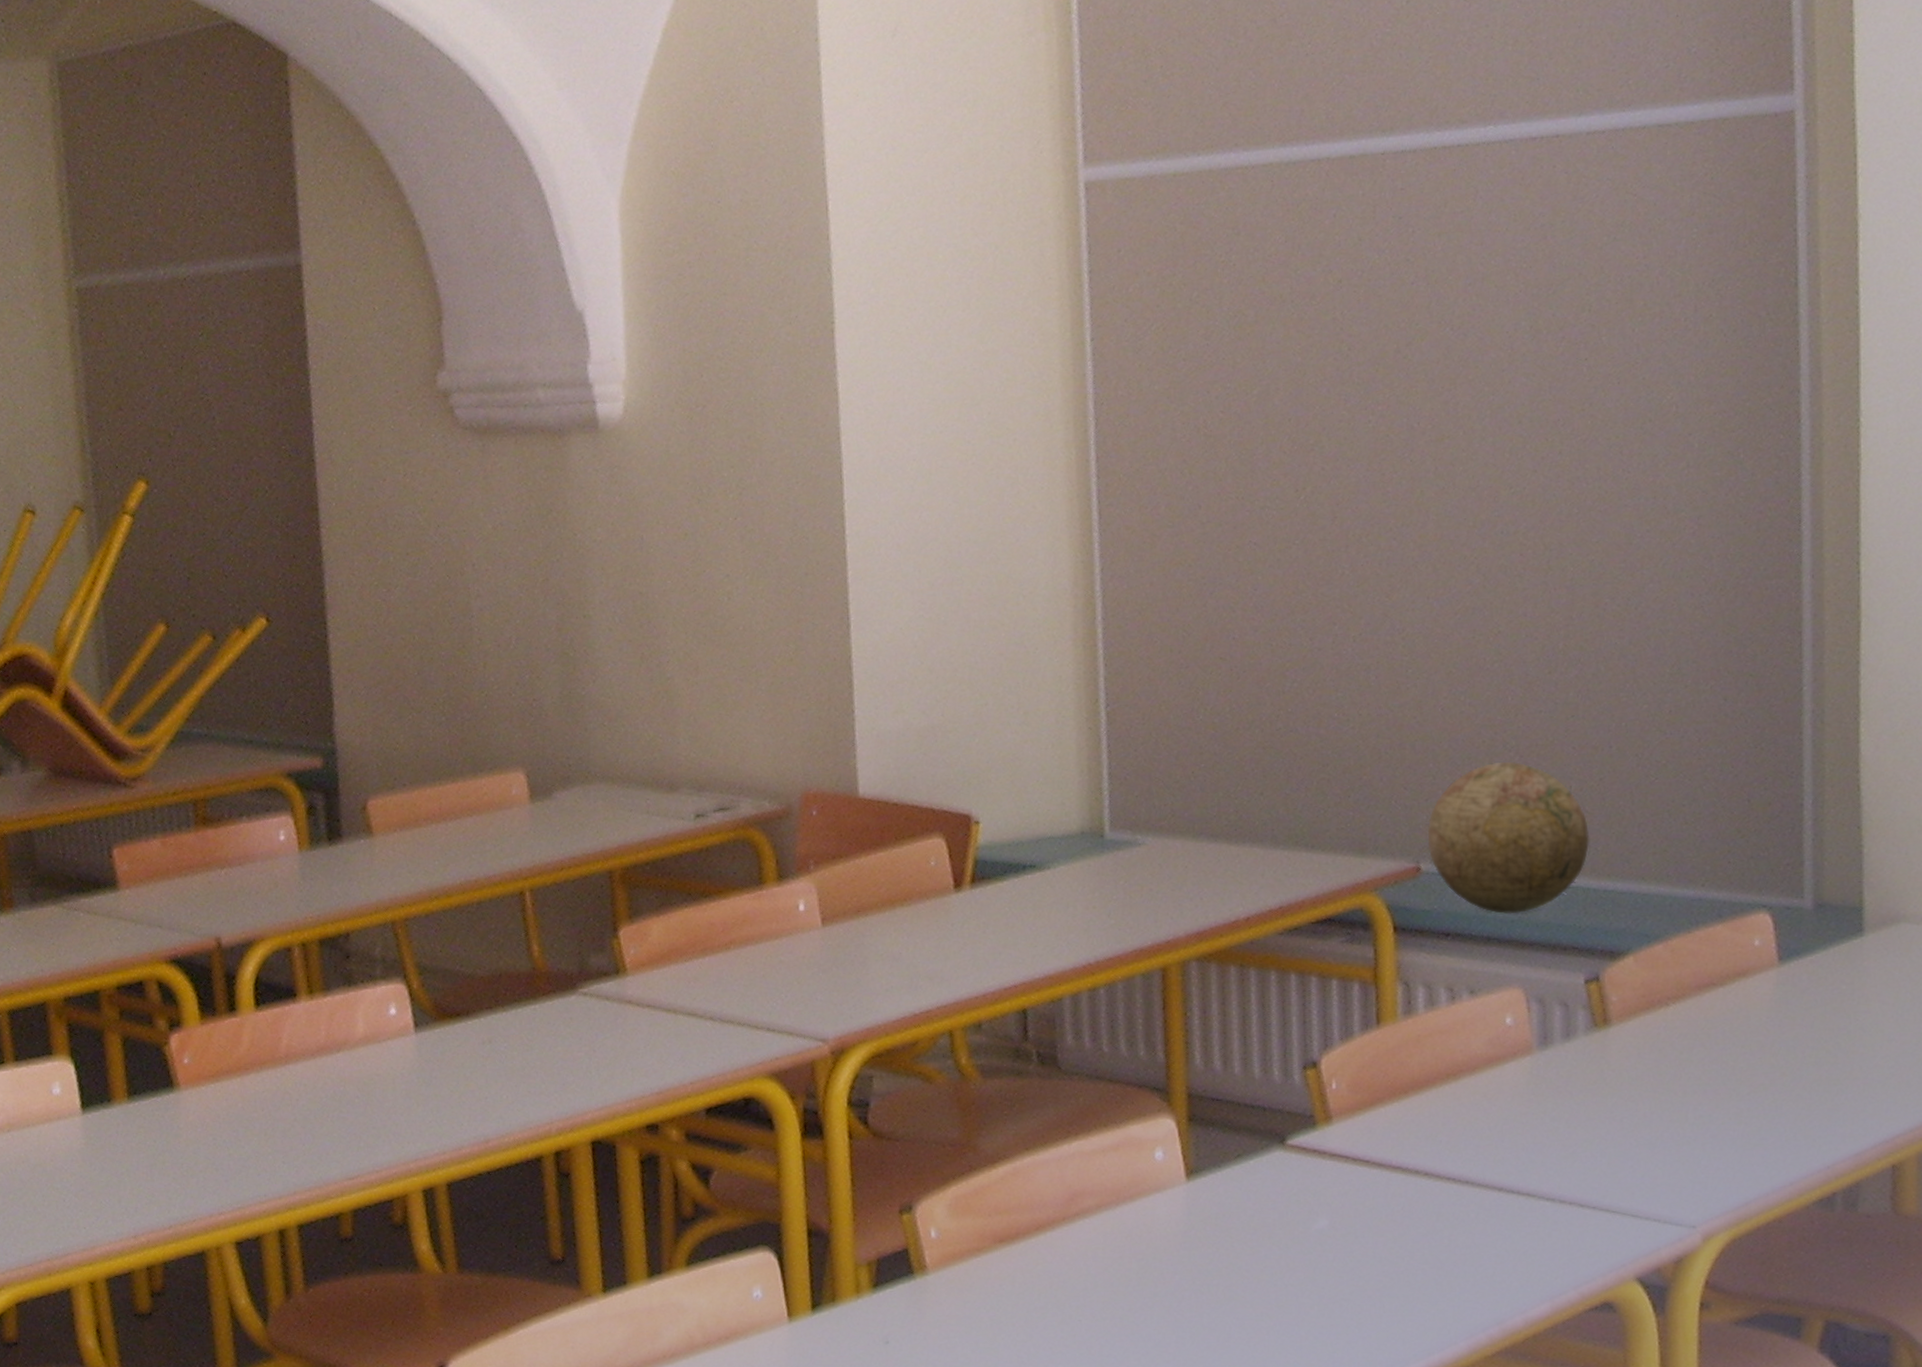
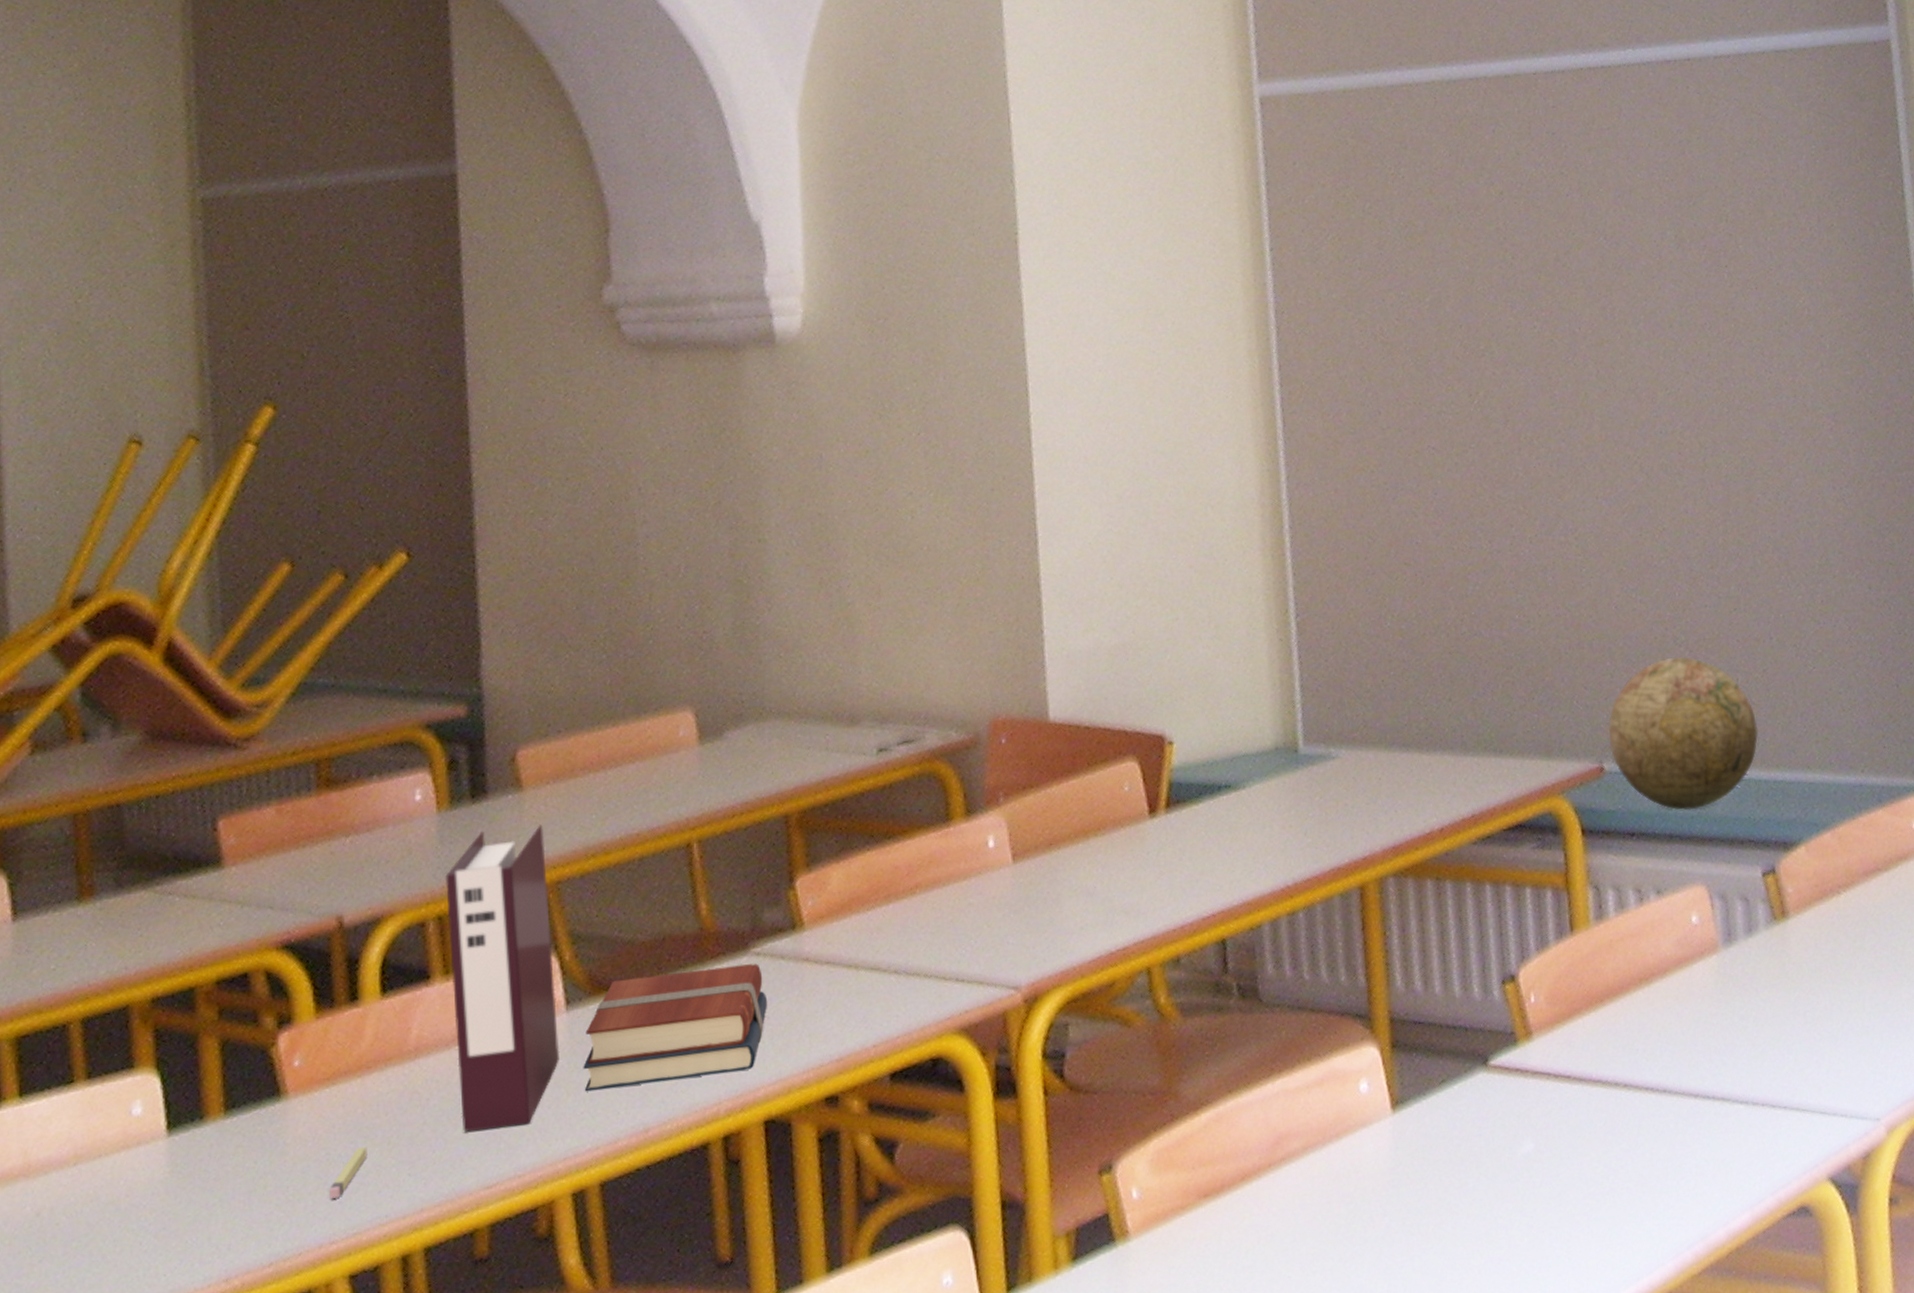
pencil: none [217,1135,248,1177] -> present [329,1146,368,1199]
binder: none [307,867,410,1130] -> present [445,824,560,1132]
books: none [430,1002,595,1104] -> present [583,963,768,1092]

